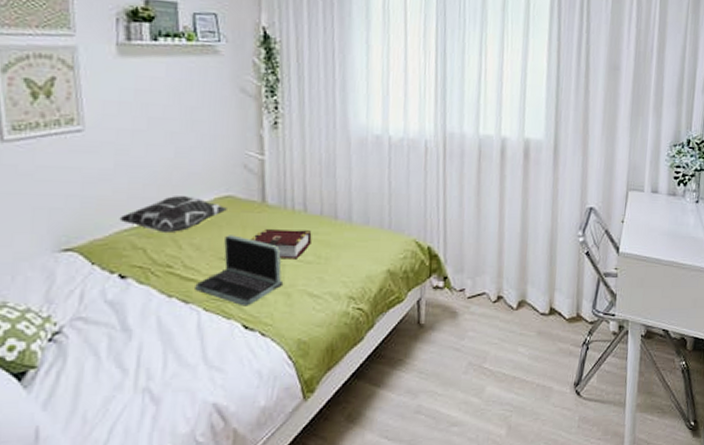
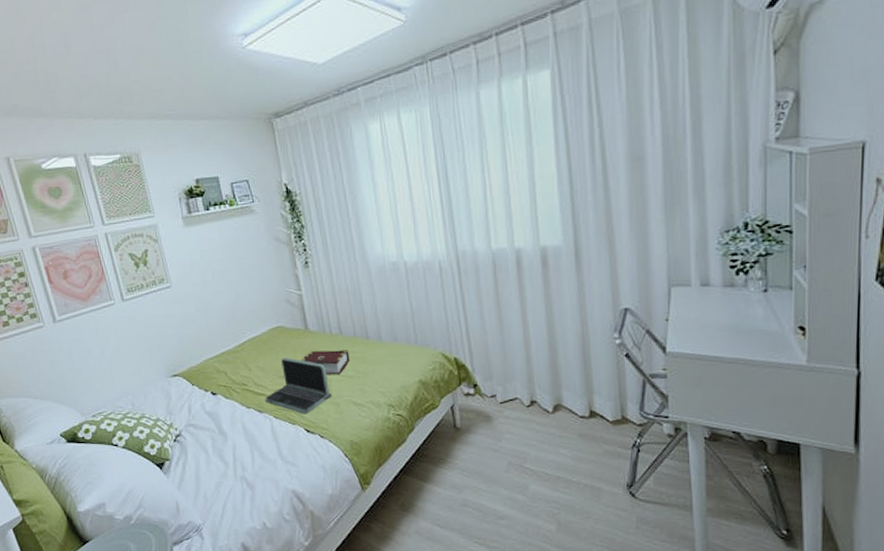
decorative pillow: present [119,196,227,234] -> none [205,329,280,360]

